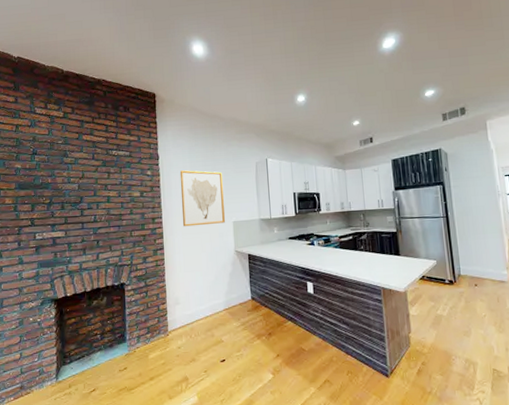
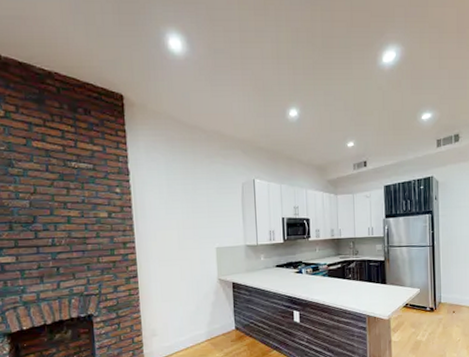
wall art: present [179,170,225,227] -> none [154,189,207,253]

